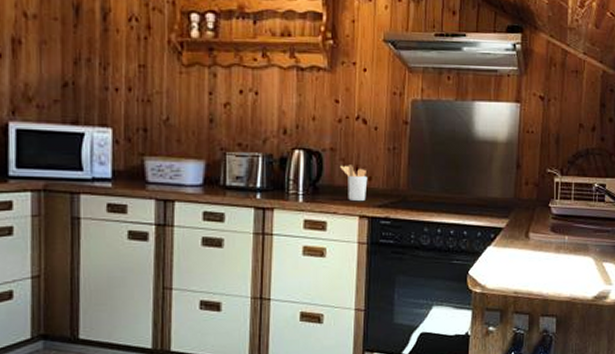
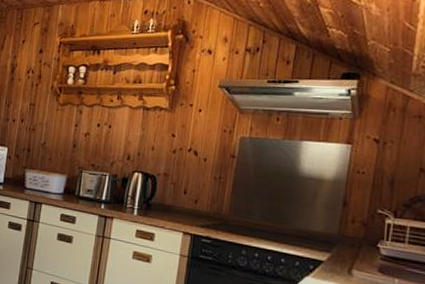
utensil holder: present [340,165,368,201] -> none [171,188,194,220]

